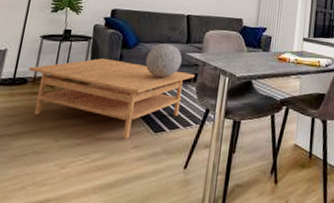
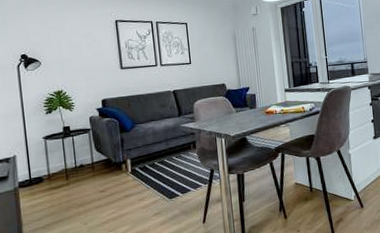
coffee table: present [28,58,195,139] -> none [40,141,193,210]
decorative sphere: present [145,43,182,79] -> none [145,120,178,152]

